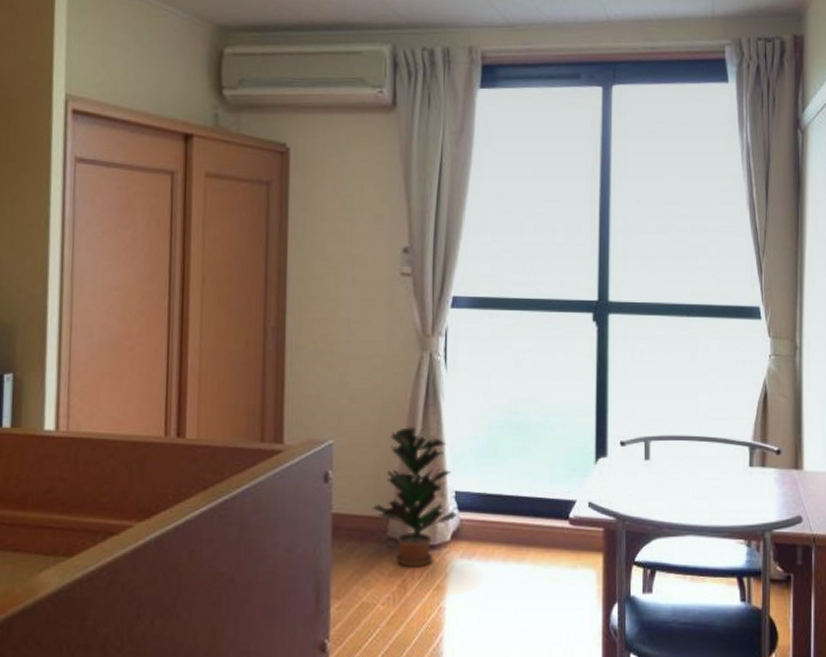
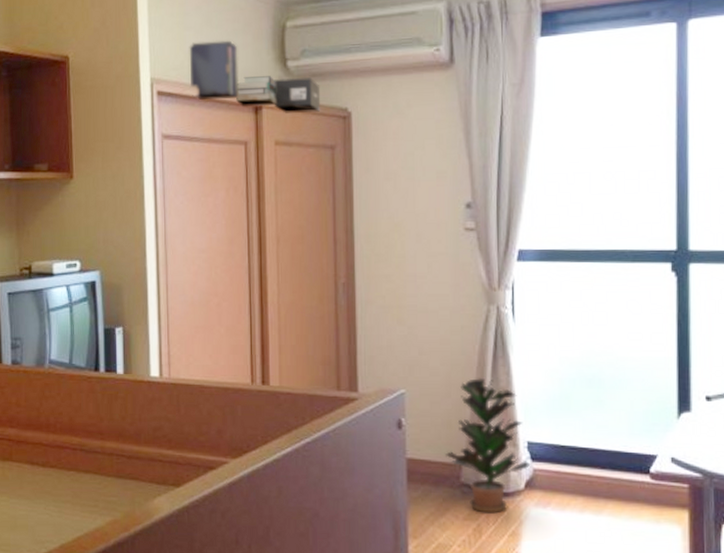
books: none [112,60,169,125] -> present [189,40,239,101]
books: none [163,102,211,135] -> present [235,76,277,107]
box: none [206,107,258,145] -> present [274,77,321,113]

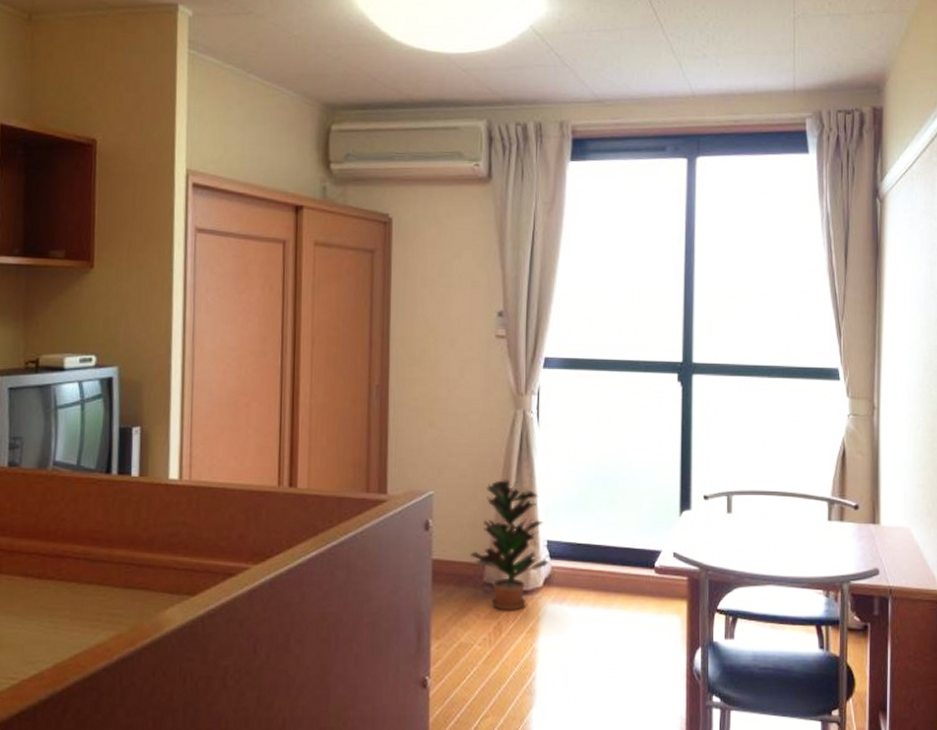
books: present [189,40,239,101] -> none [229,137,281,197]
books: present [235,76,277,107] -> none [275,176,319,207]
box: present [274,77,321,113] -> none [315,181,363,216]

